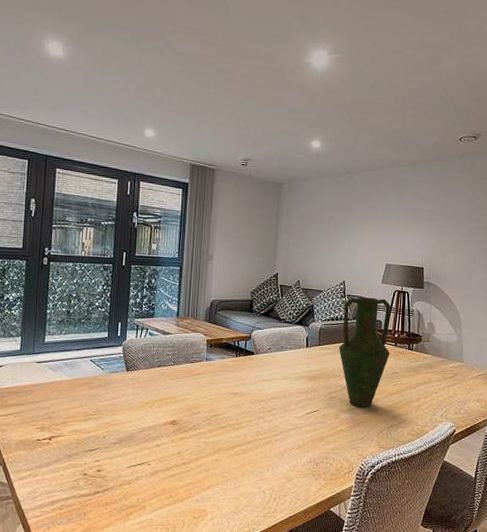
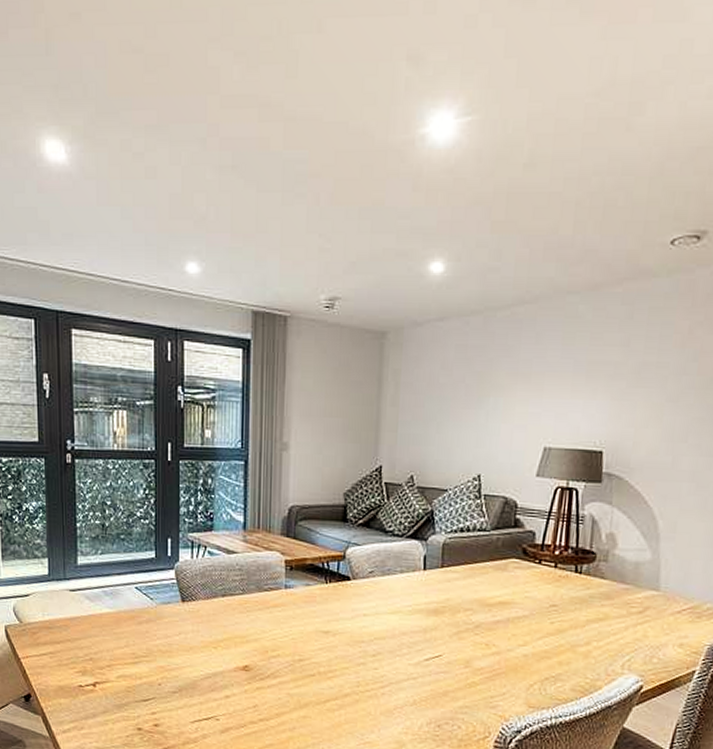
vase: present [338,297,391,408] -> none [470,497,550,653]

